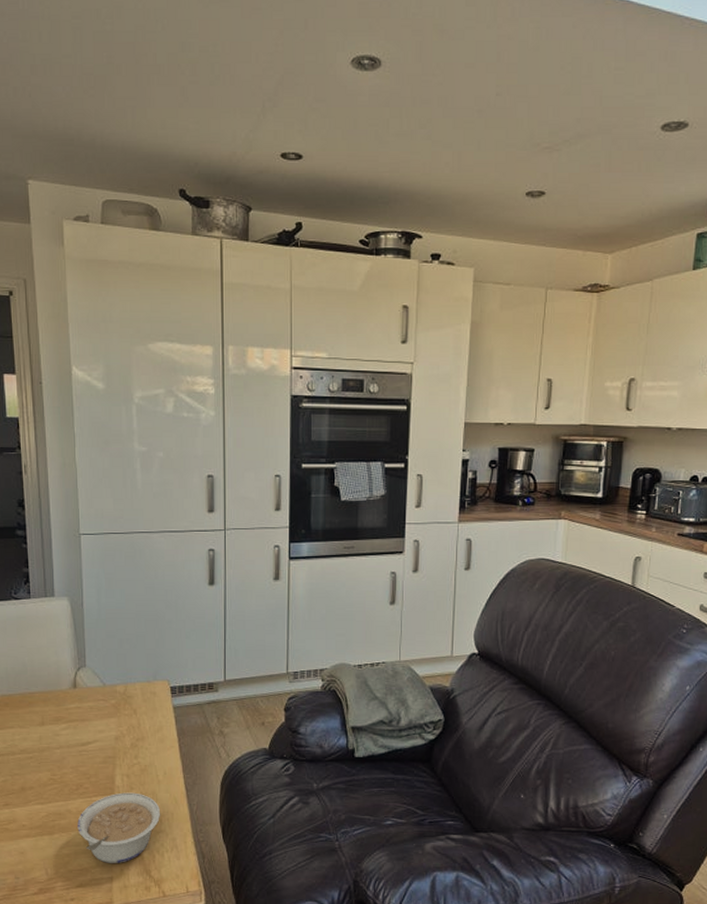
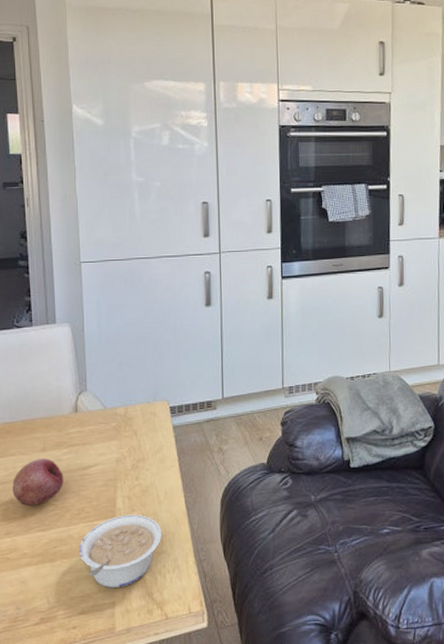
fruit: none [11,733,62,780] -> present [12,459,64,507]

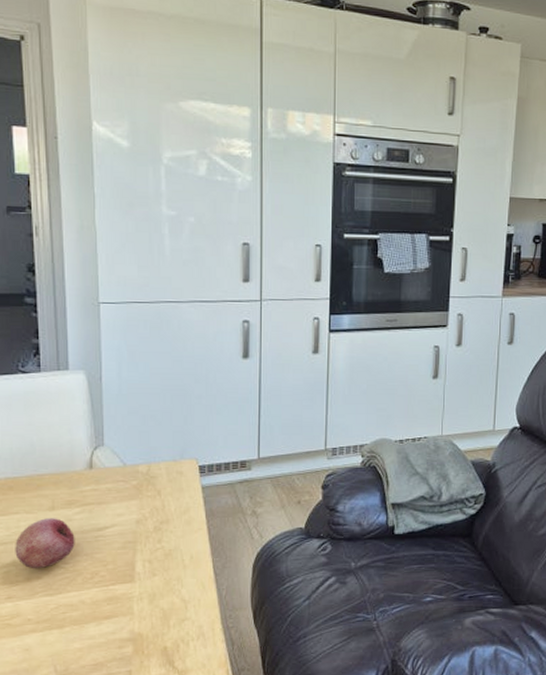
legume: present [79,514,163,588] -> none [92,579,187,656]

